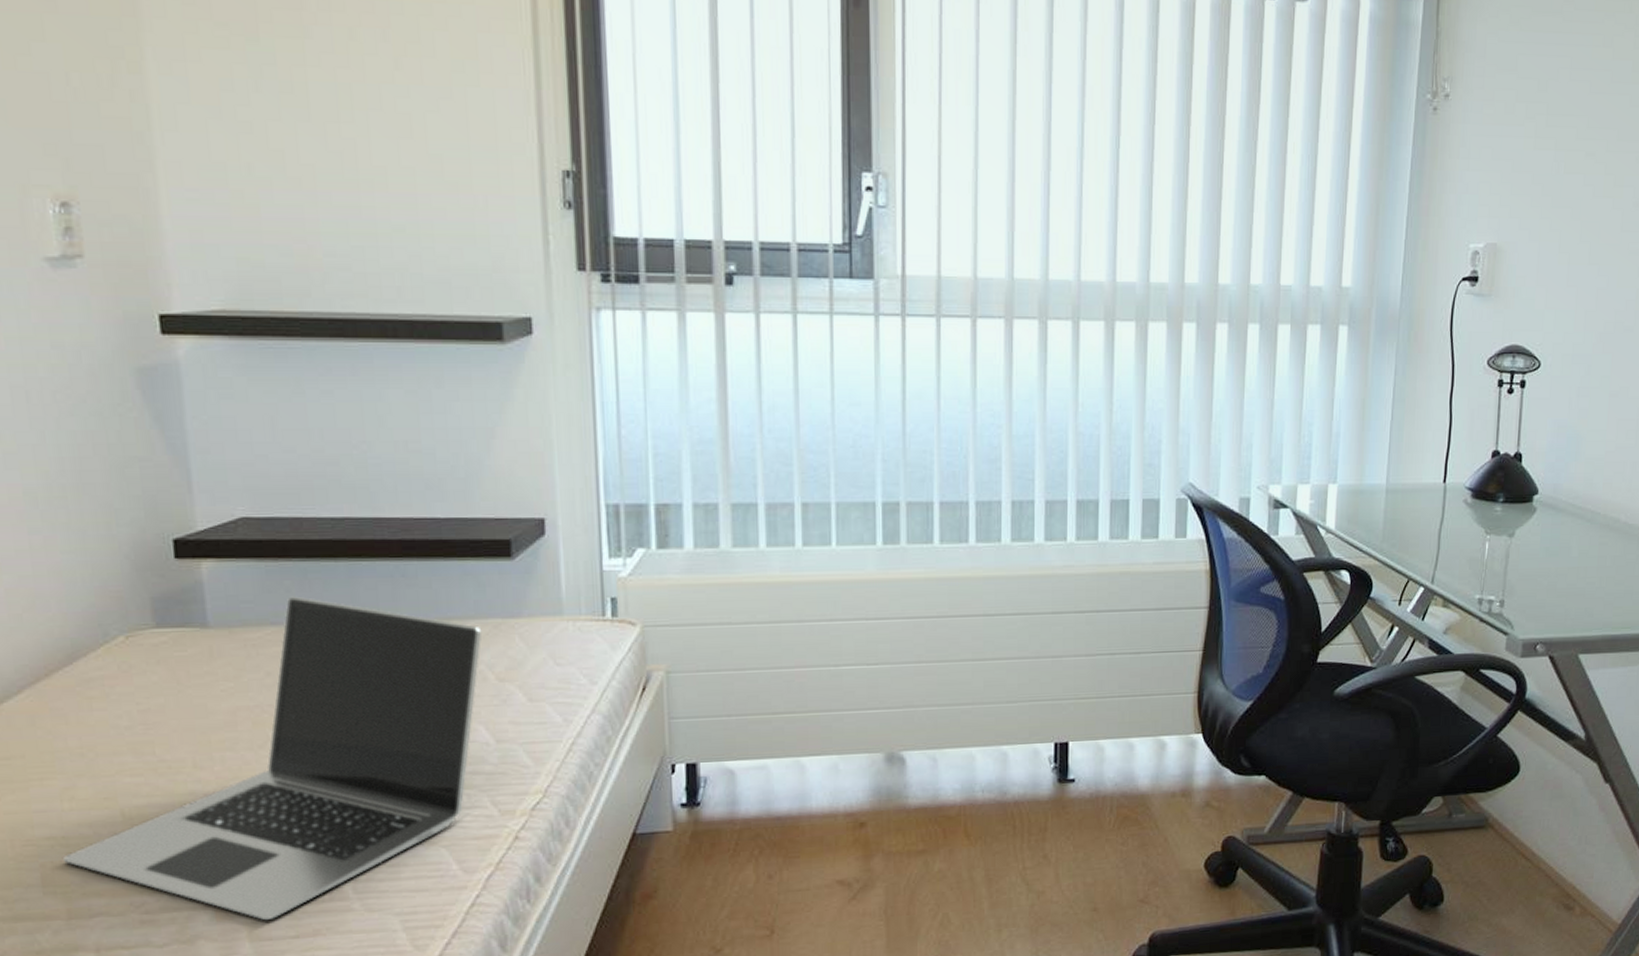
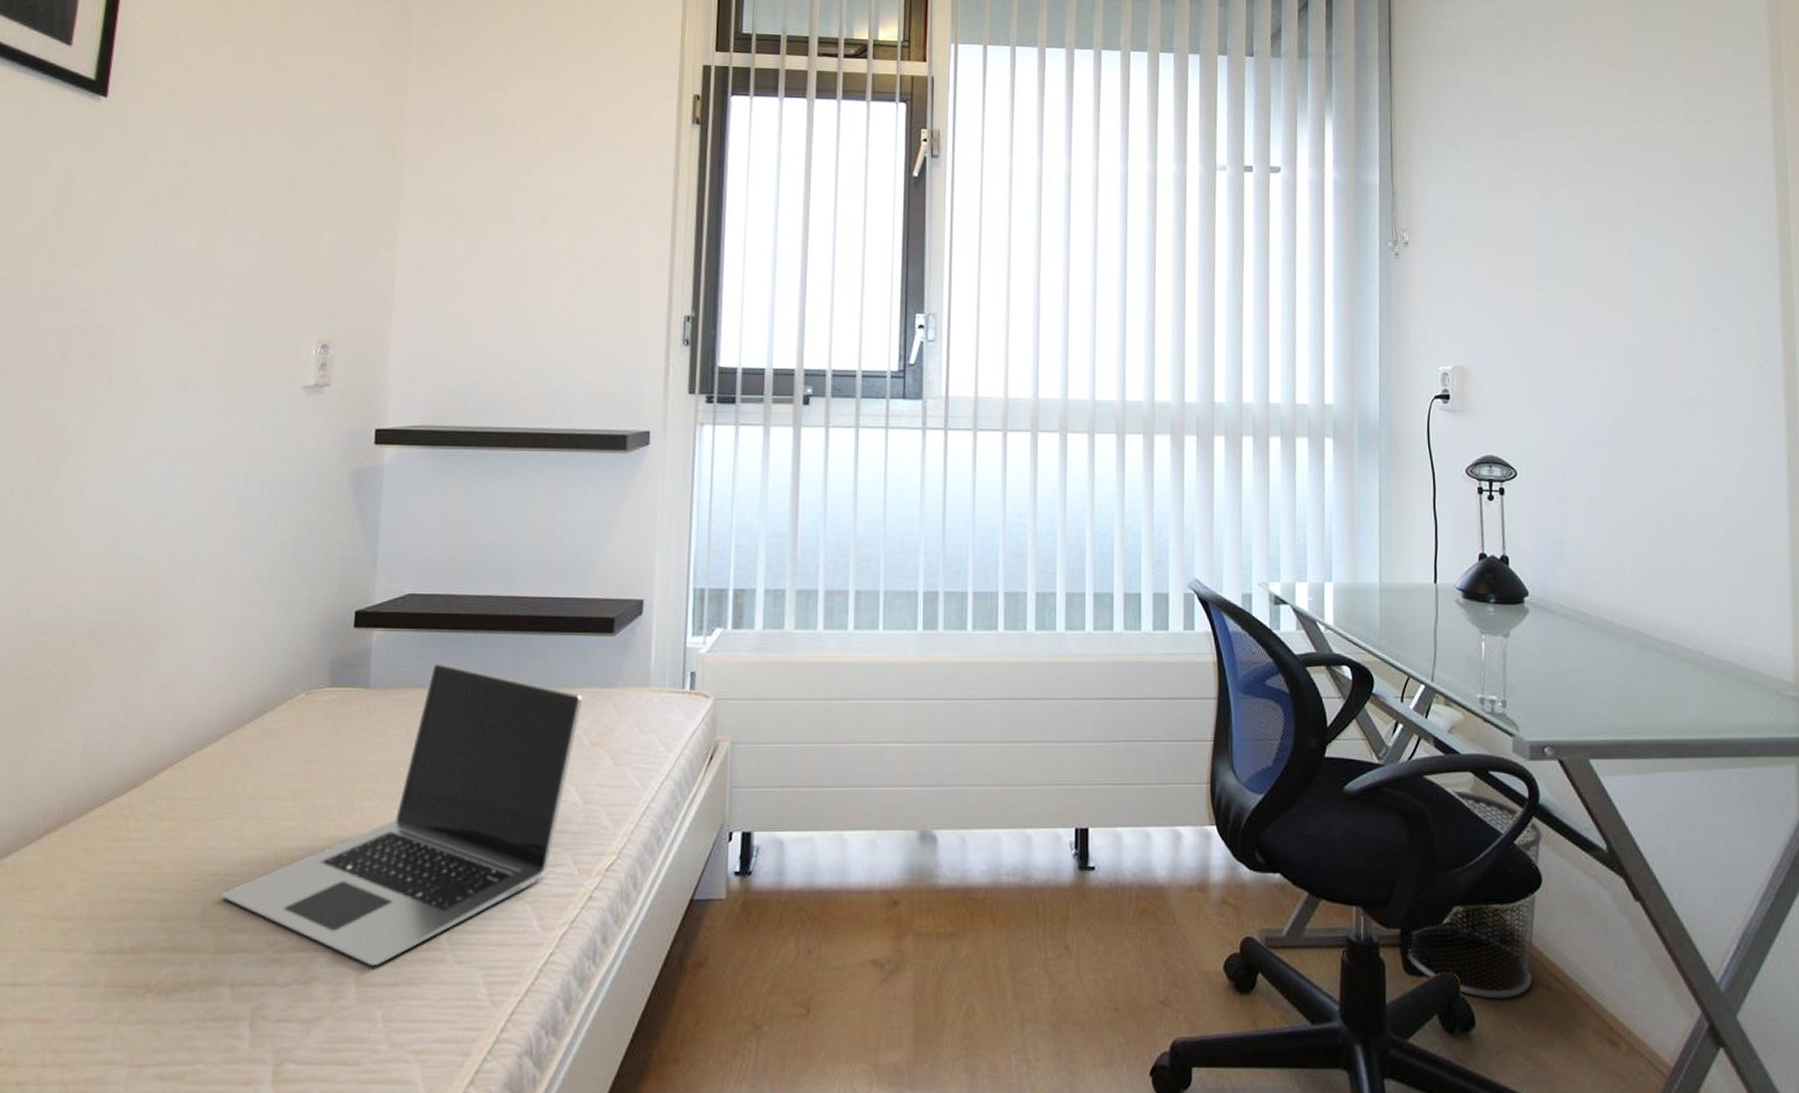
waste bin: none [1384,689,1526,877] -> present [1406,790,1543,999]

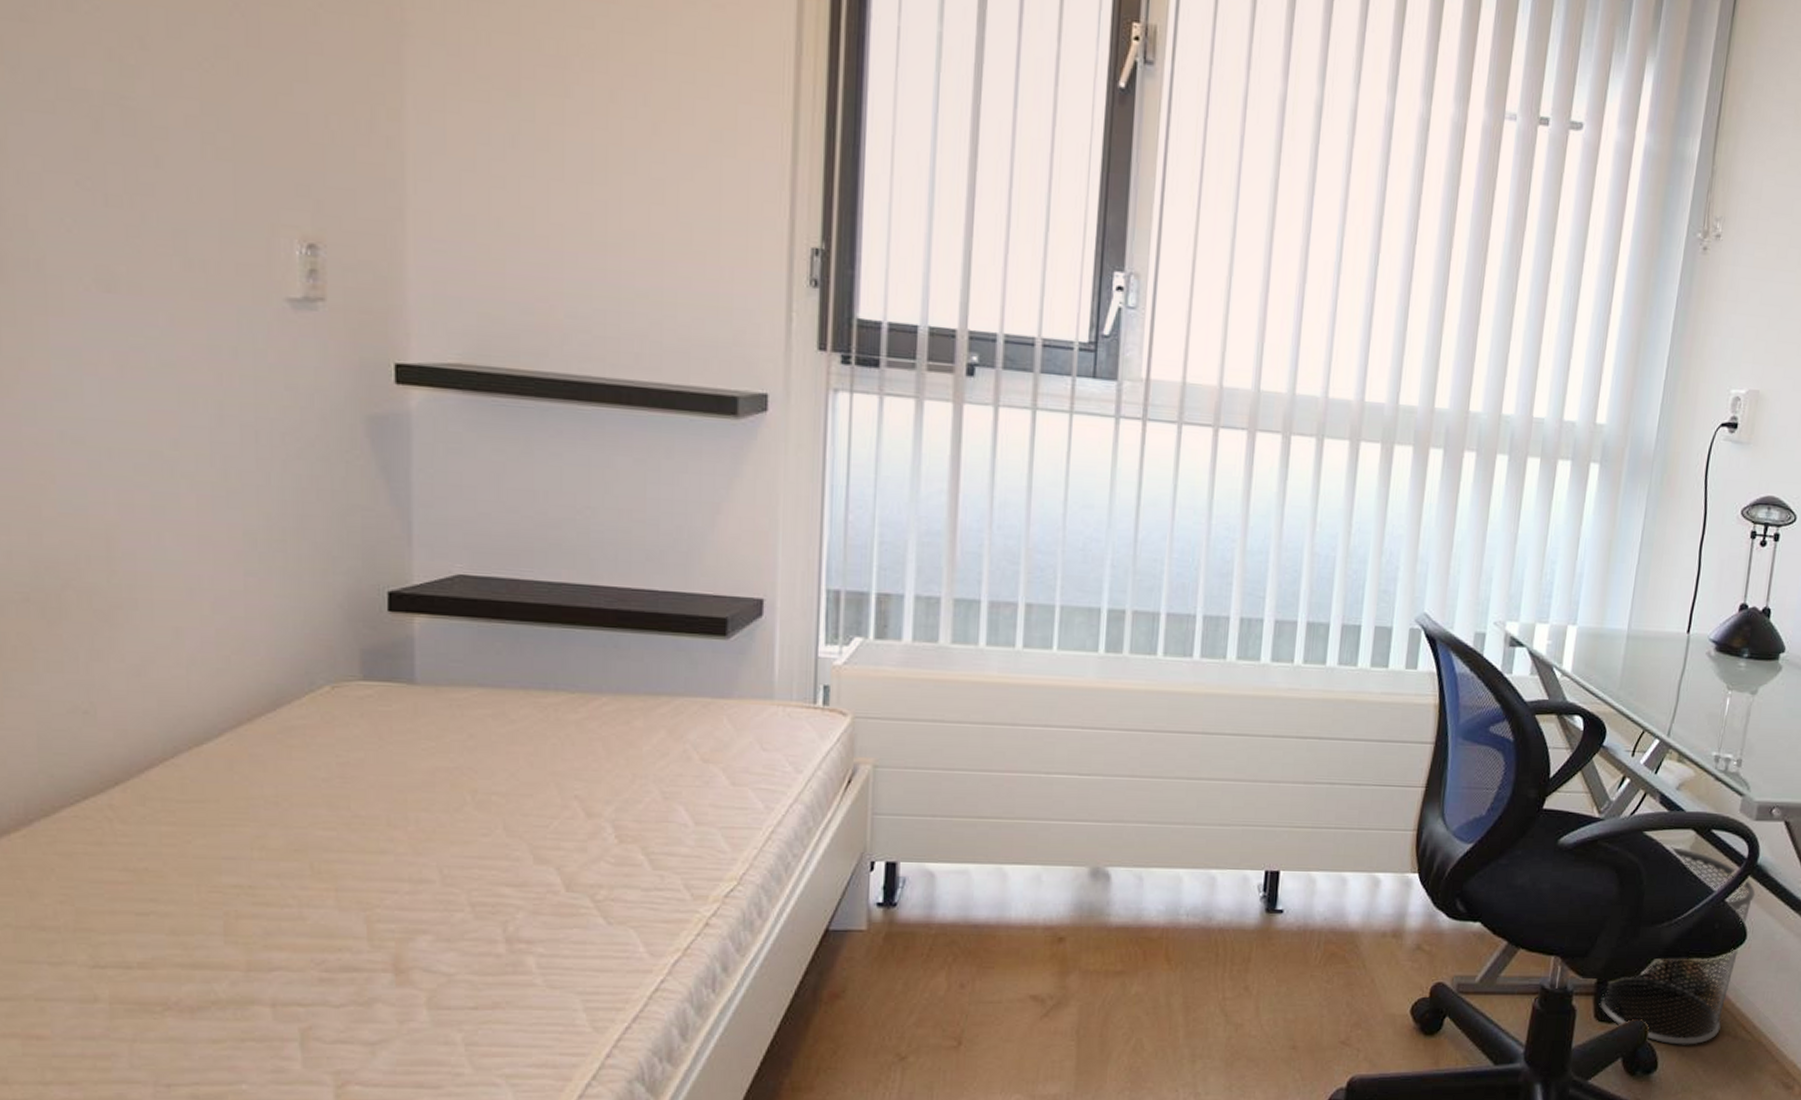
laptop: present [222,662,583,965] -> none [248,658,691,988]

